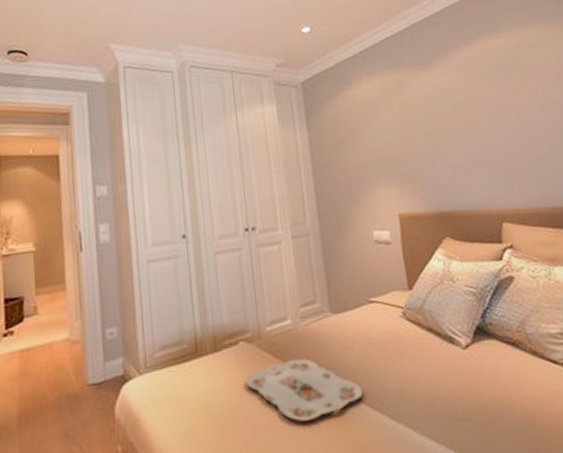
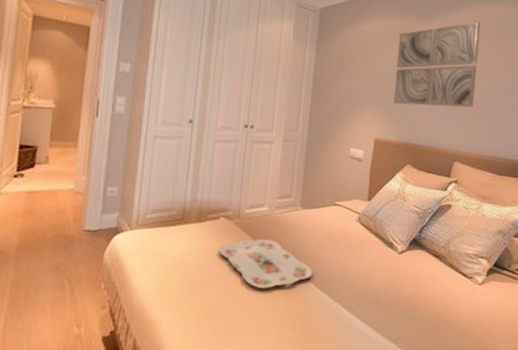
wall art: none [397,56,508,169] -> present [393,21,480,108]

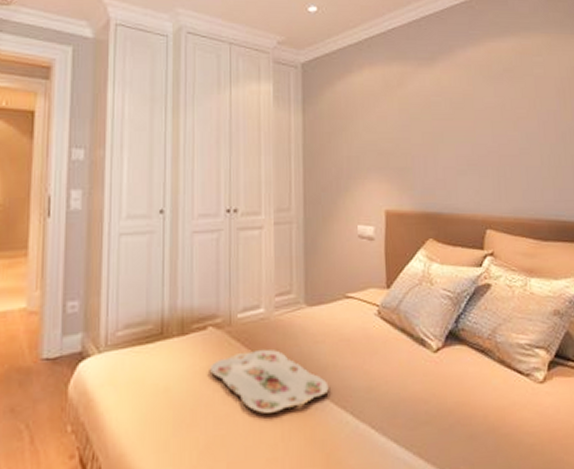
wall art: present [393,21,480,108] -> none [398,59,500,166]

